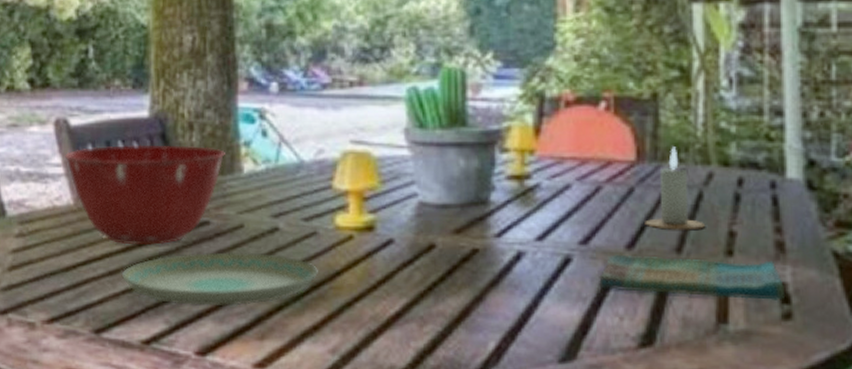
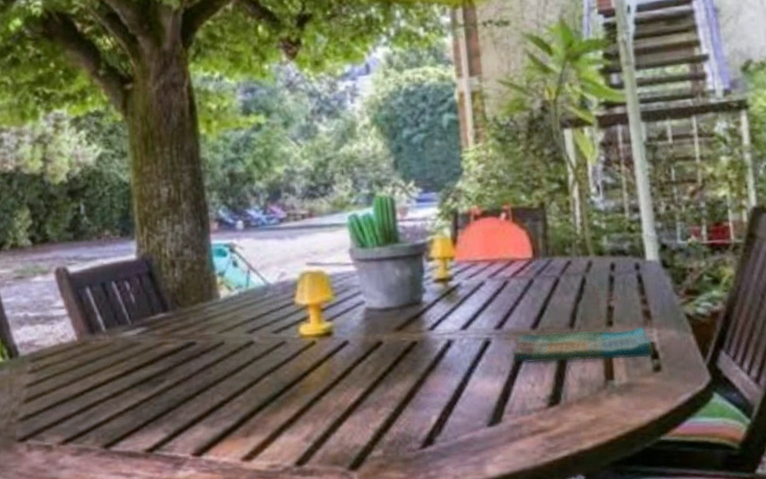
mixing bowl: present [65,144,225,246] -> none [67,279,204,370]
plate: present [122,251,318,306] -> none [124,363,289,415]
candle: present [645,147,706,230] -> none [544,244,590,310]

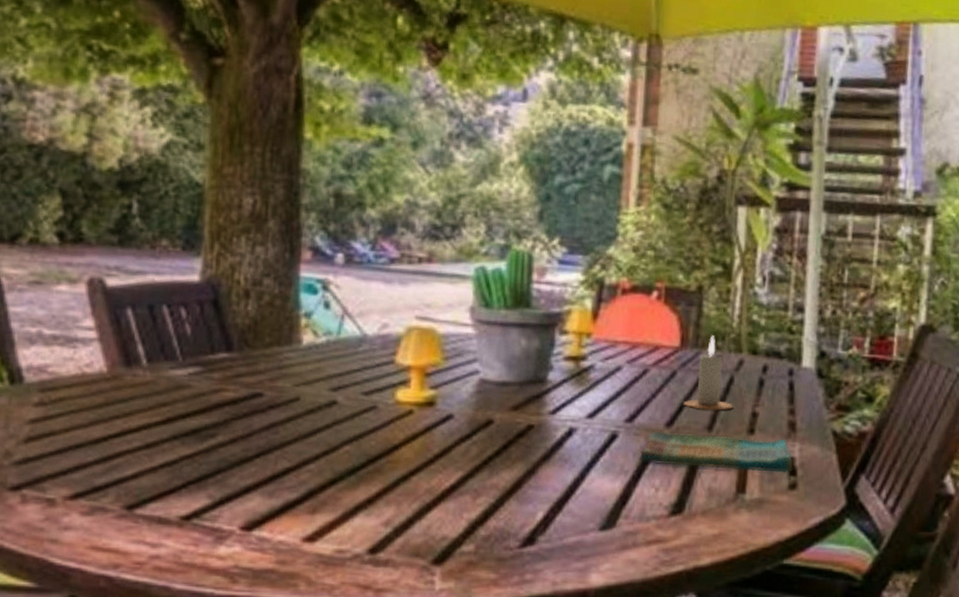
candle: none [544,244,590,310] -> present [683,335,734,411]

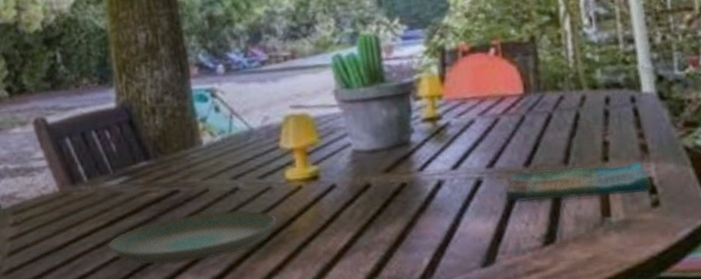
plate: none [161,424,376,480] -> present [109,210,276,265]
candle: present [683,335,734,411] -> none [536,78,585,147]

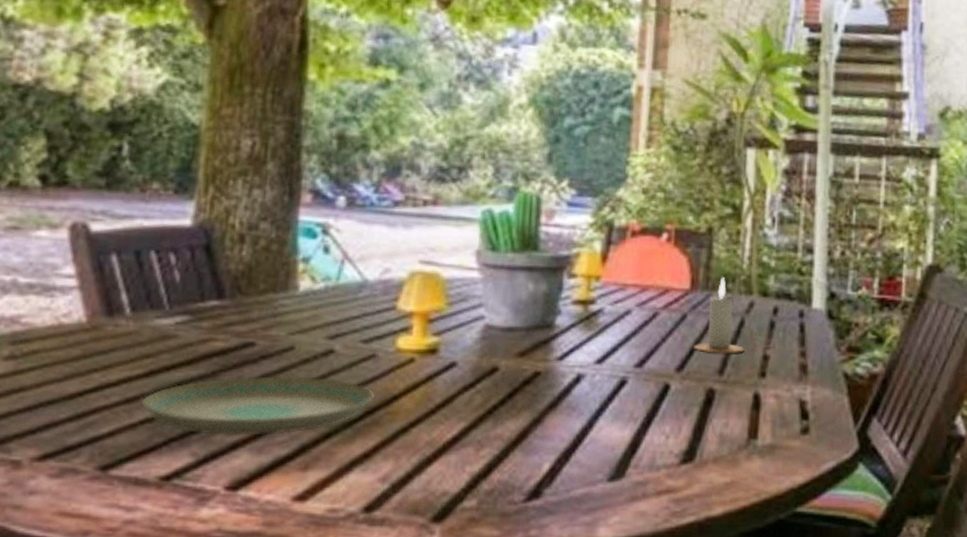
dish towel: present [505,161,653,202] -> none [650,376,805,417]
candle: none [536,78,585,147] -> present [694,277,745,354]

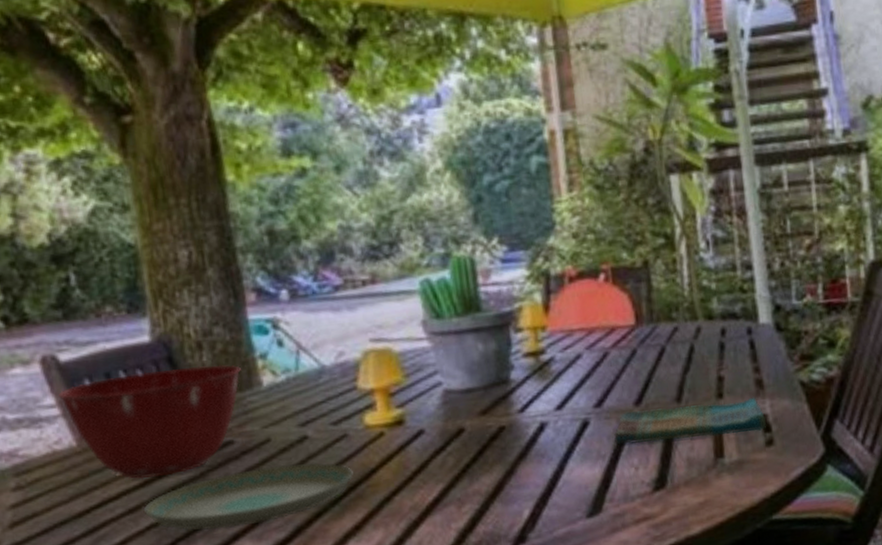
mixing bowl: none [80,256,280,369] -> present [58,364,241,479]
dish towel: none [650,376,805,417] -> present [614,397,767,444]
candle: present [694,277,745,354] -> none [648,307,699,383]

